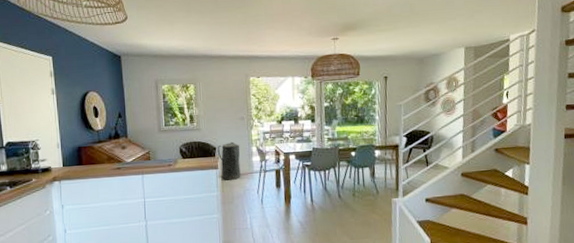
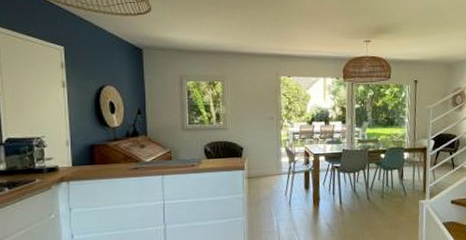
trash can: present [217,141,241,181] -> none [244,141,269,182]

